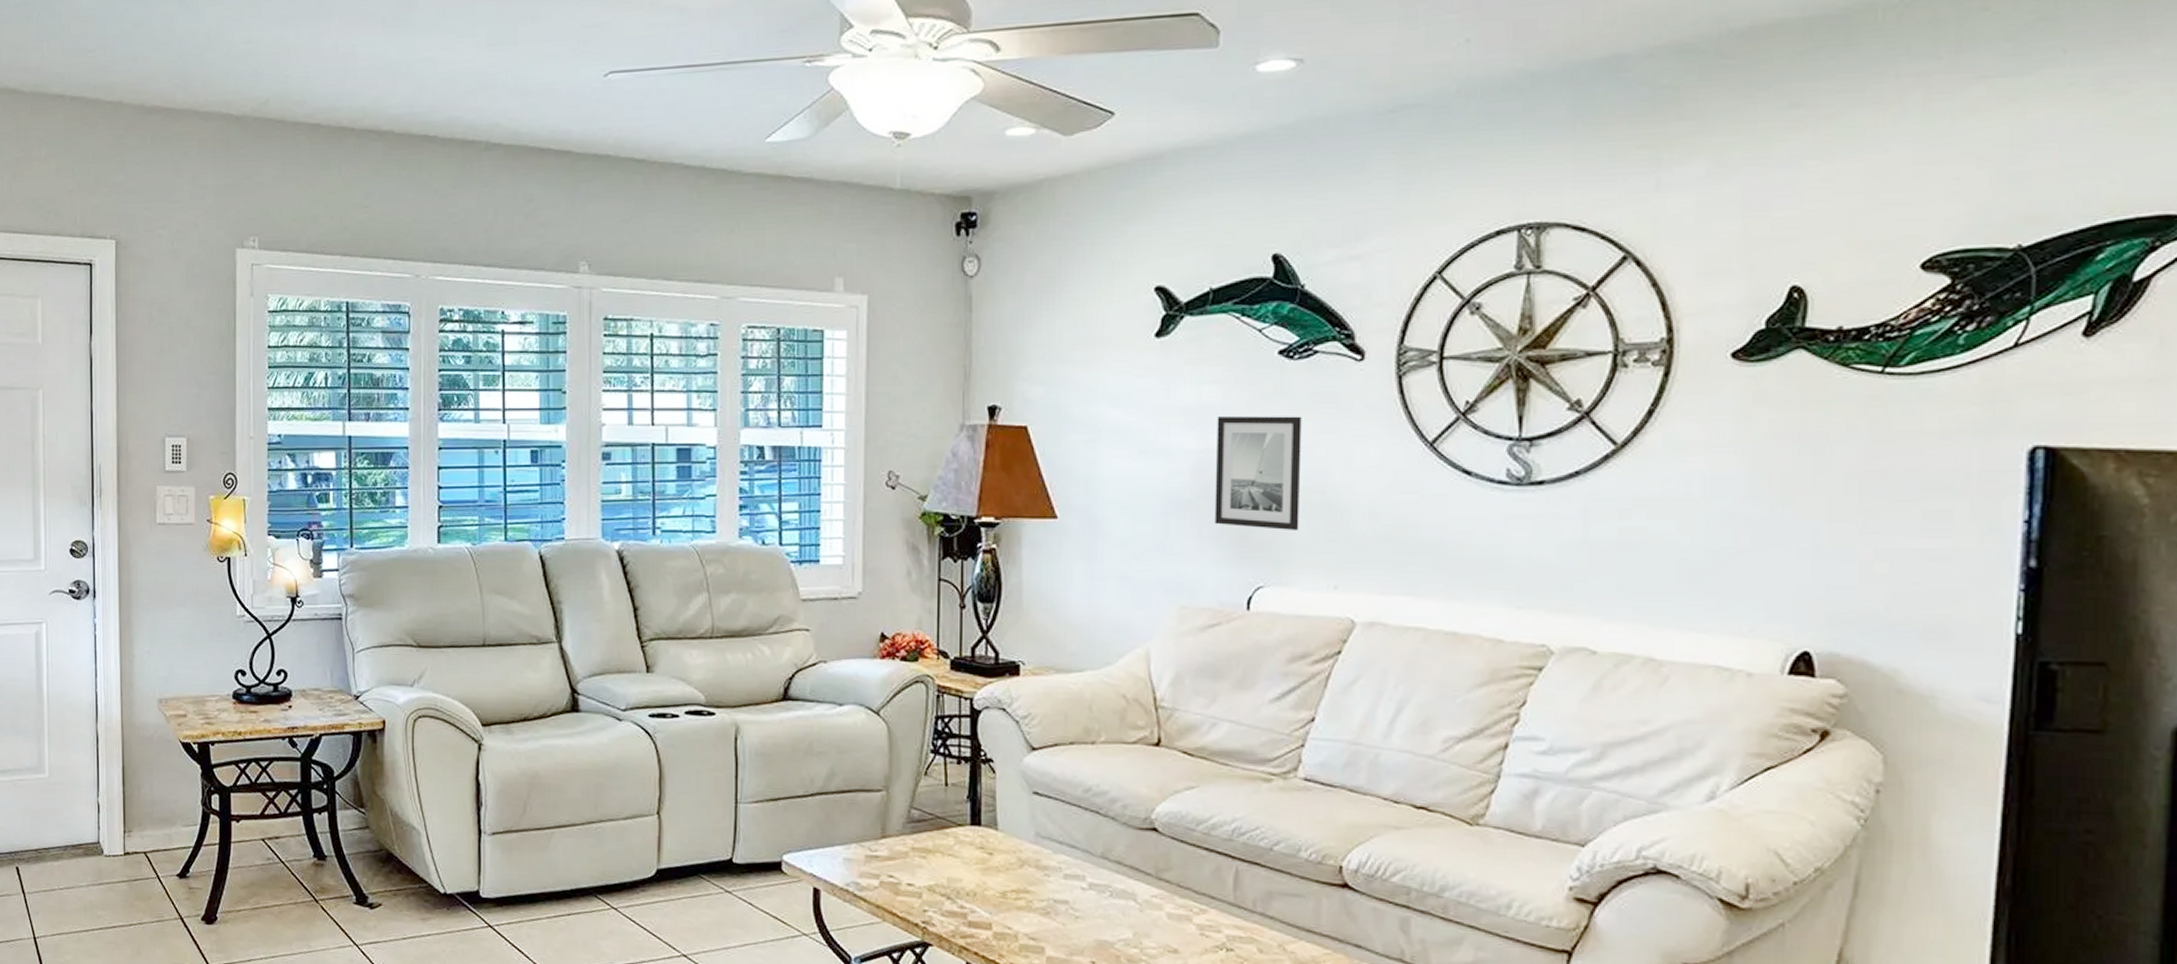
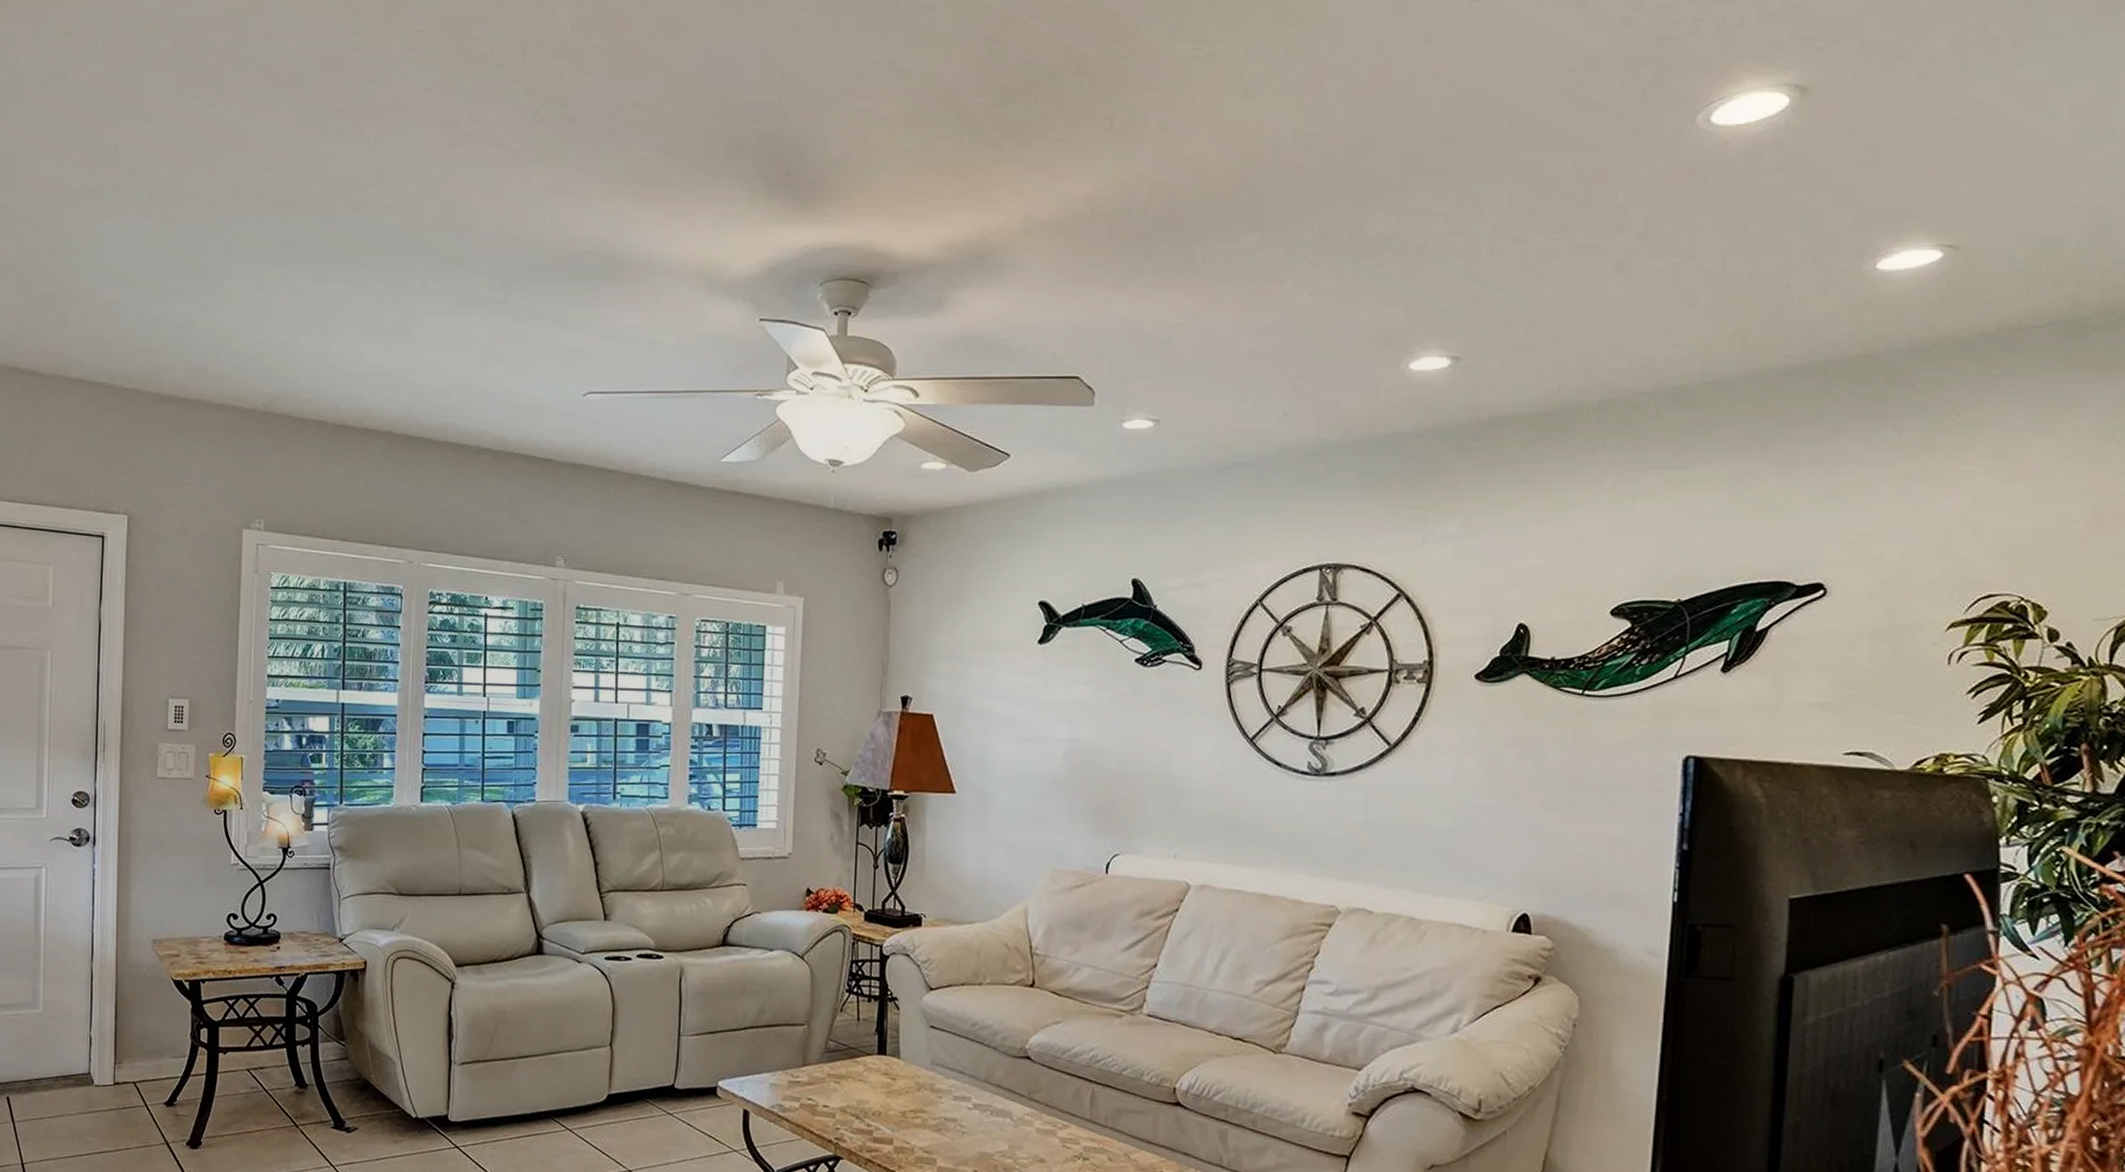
wall art: present [1214,416,1302,531] -> none [1082,712,1152,809]

